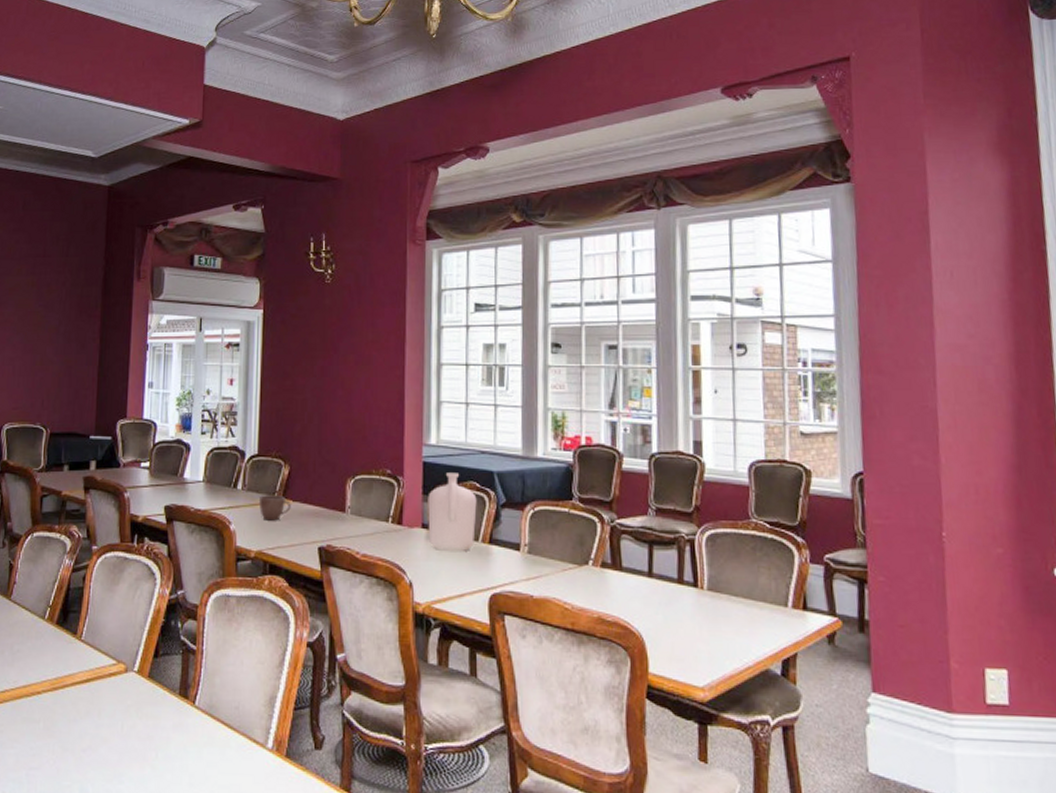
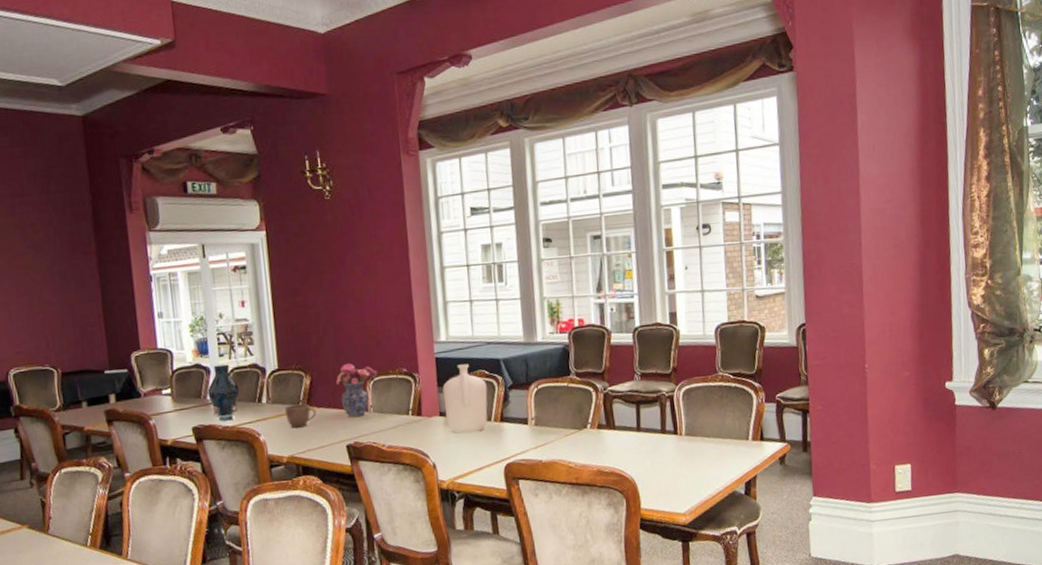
vase: none [185,443,217,503] -> present [207,364,240,421]
flower arrangement: none [315,458,360,518] -> present [336,364,378,418]

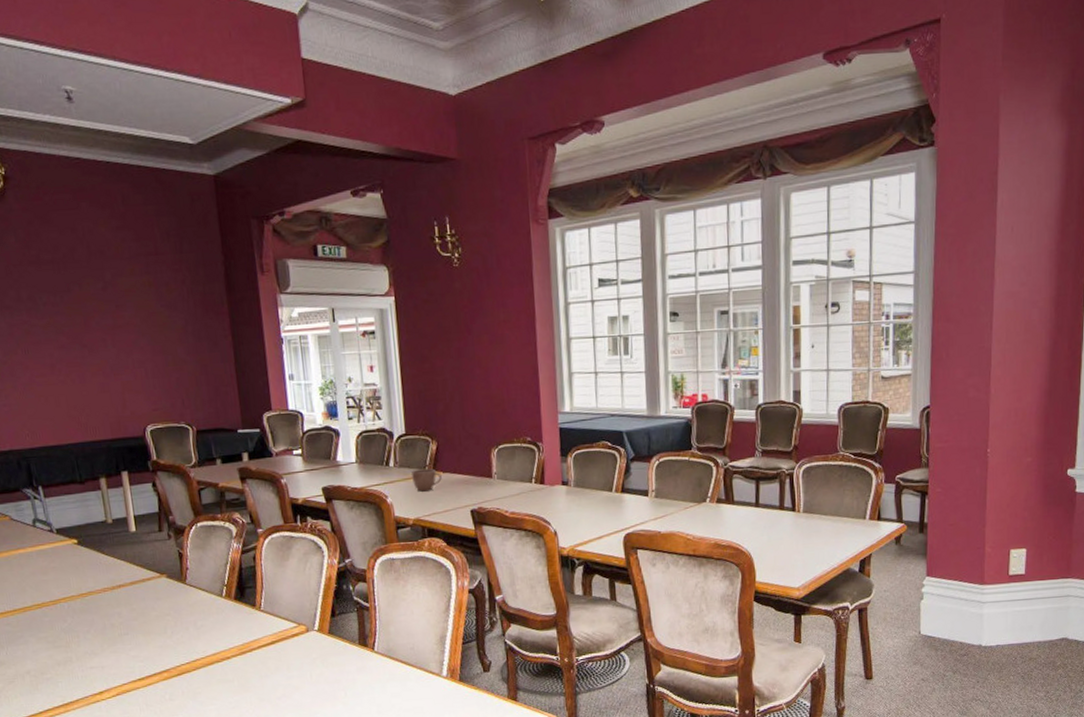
vase: present [207,364,240,421] -> none [337,427,368,482]
flower arrangement: present [336,364,378,418] -> none [462,431,503,484]
water jug: present [442,364,488,434] -> none [565,435,610,504]

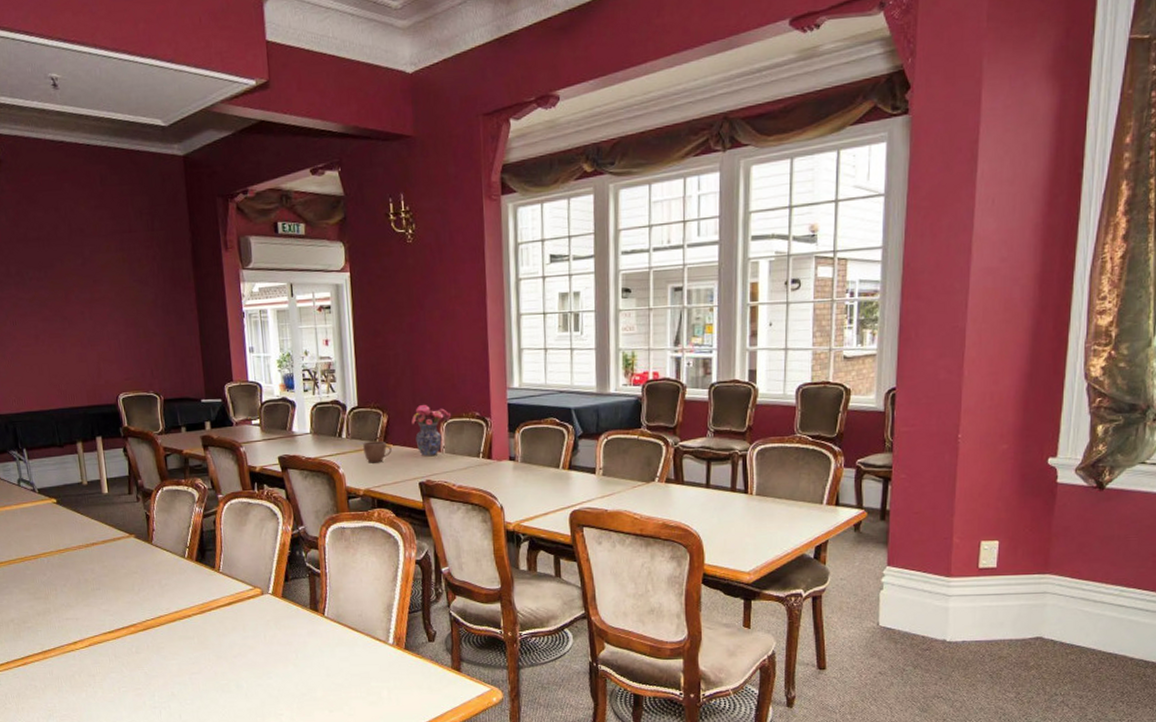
flower arrangement: none [462,431,503,484] -> present [412,405,452,457]

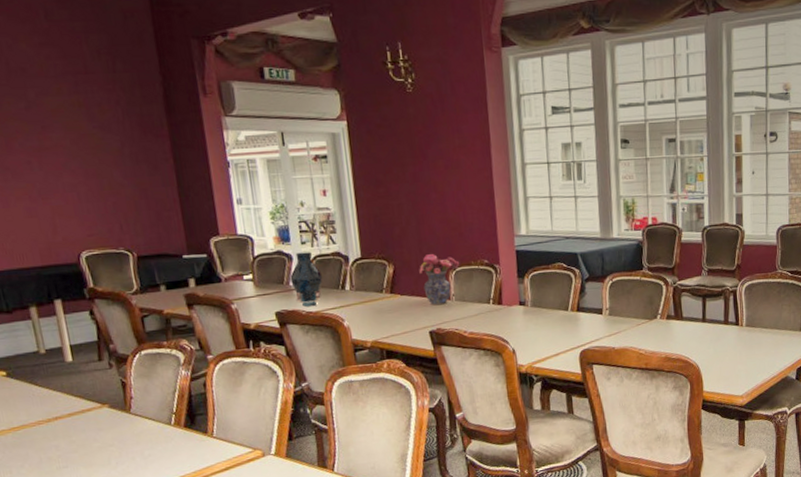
vase: none [292,399,322,452] -> present [290,252,323,307]
cup: present [363,440,392,463] -> none [368,291,400,315]

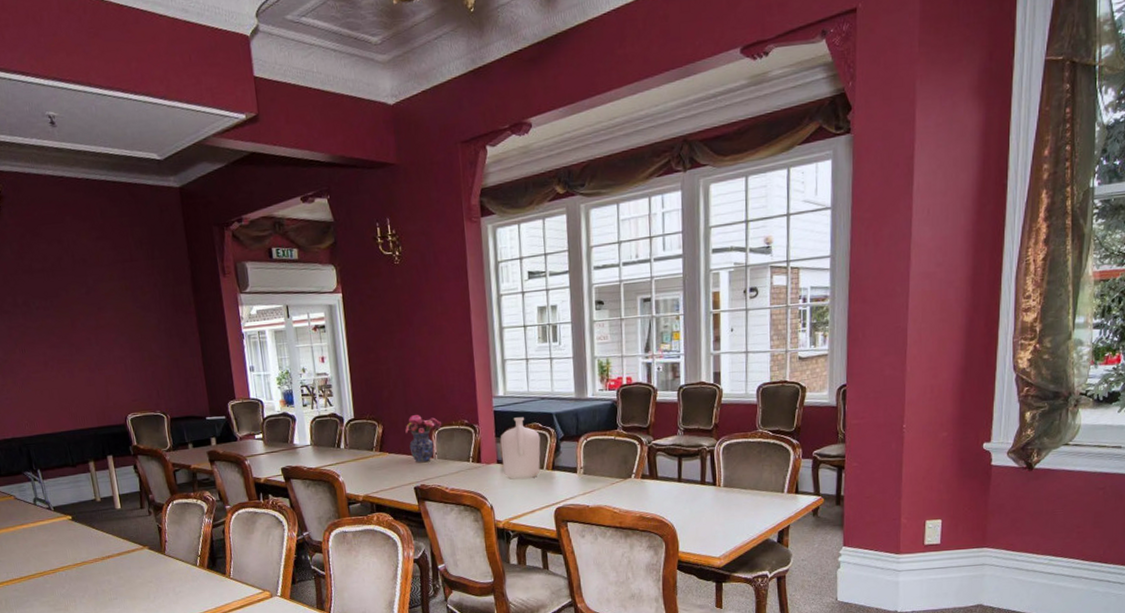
vase: present [290,252,323,307] -> none [293,413,322,463]
water jug: none [522,257,565,323] -> present [500,417,541,480]

